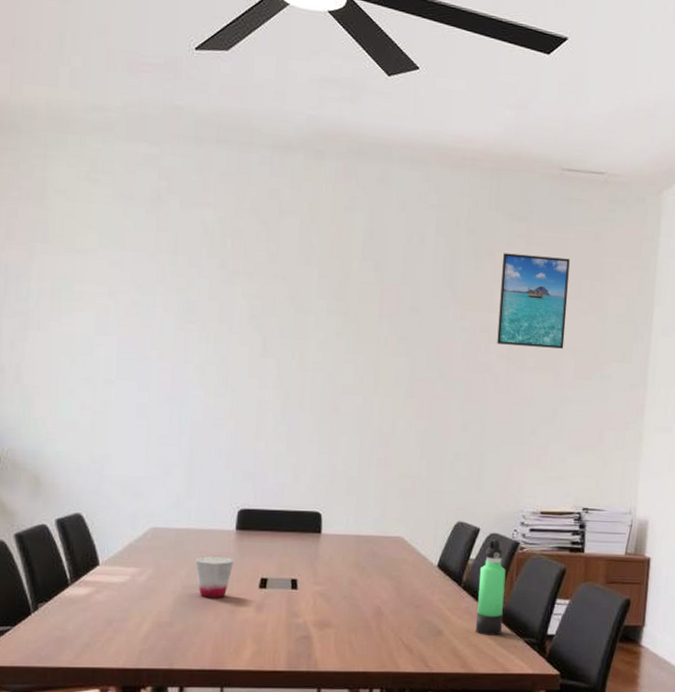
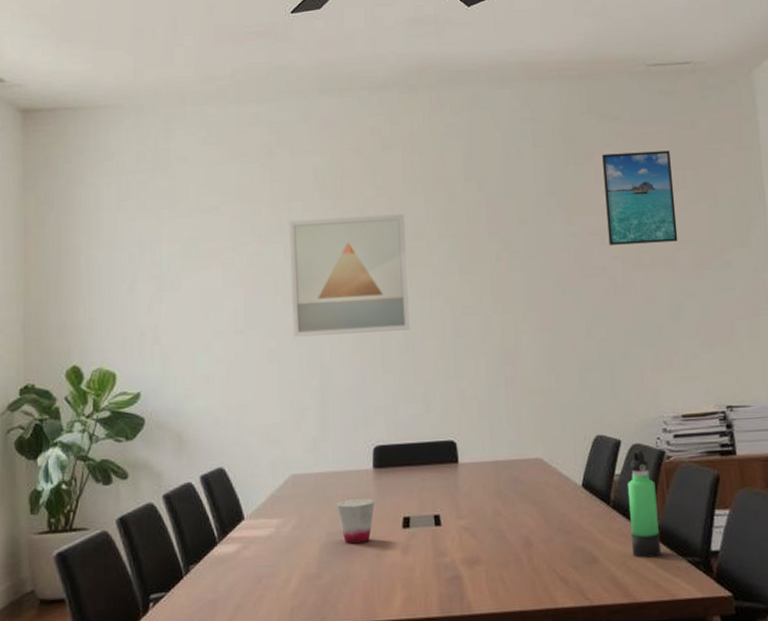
wall art: none [166,274,295,401] -> present [289,214,411,337]

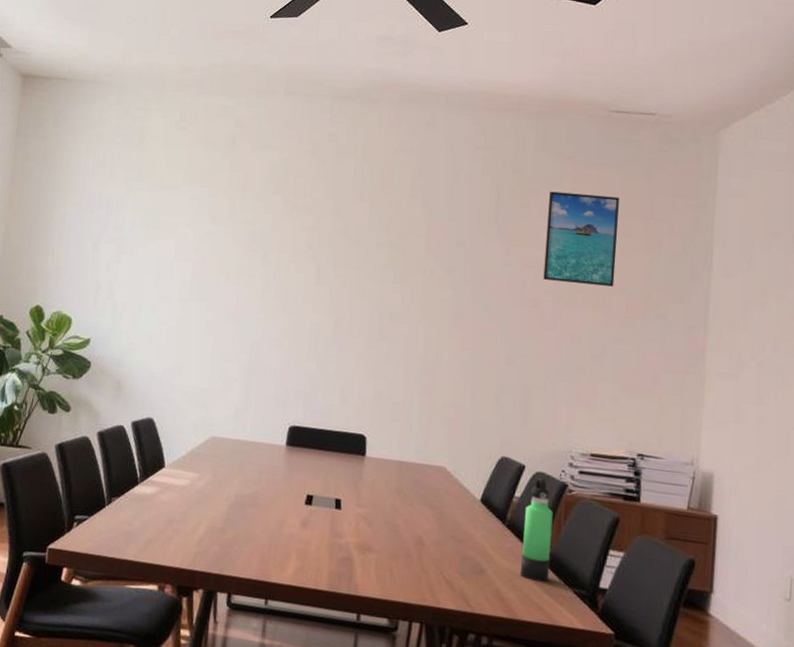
wall art: present [289,214,411,337] -> none [231,208,348,326]
cup: present [336,497,375,544] -> none [247,467,283,510]

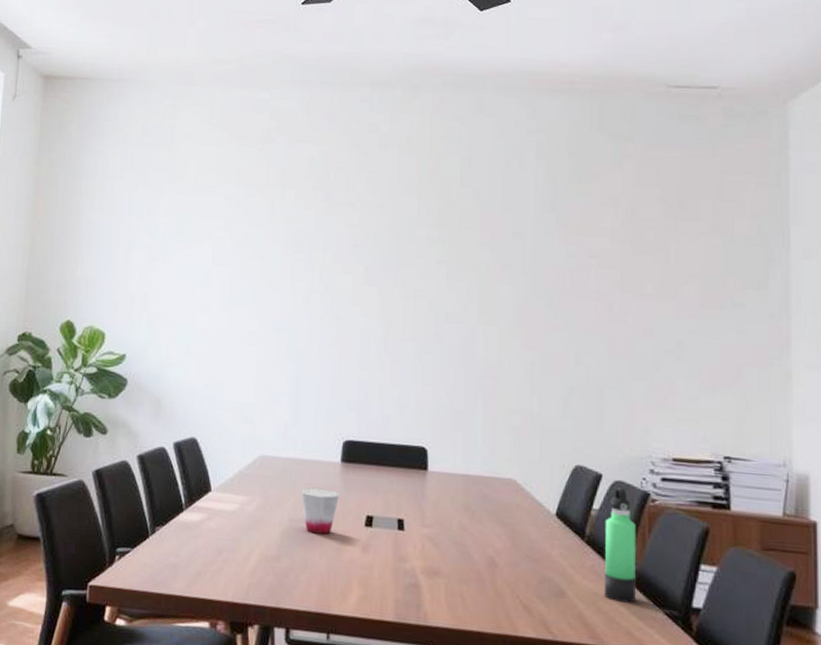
cup: none [247,467,283,510] -> present [301,487,339,535]
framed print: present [543,191,619,287] -> none [608,174,686,275]

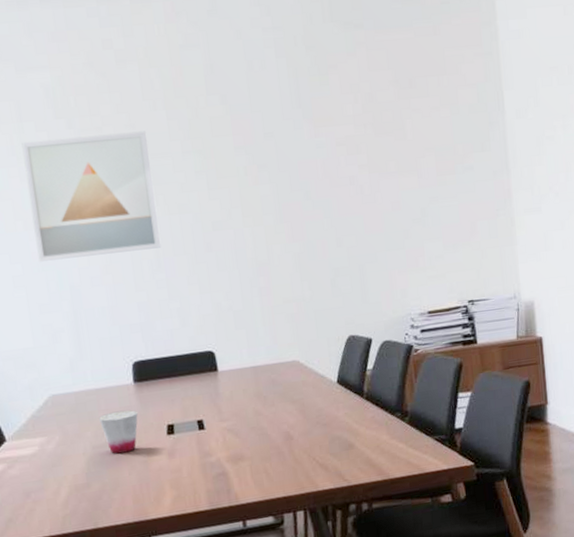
wall art: none [275,207,395,330] -> present [21,131,162,262]
thermos bottle: present [603,488,637,603] -> none [378,346,411,441]

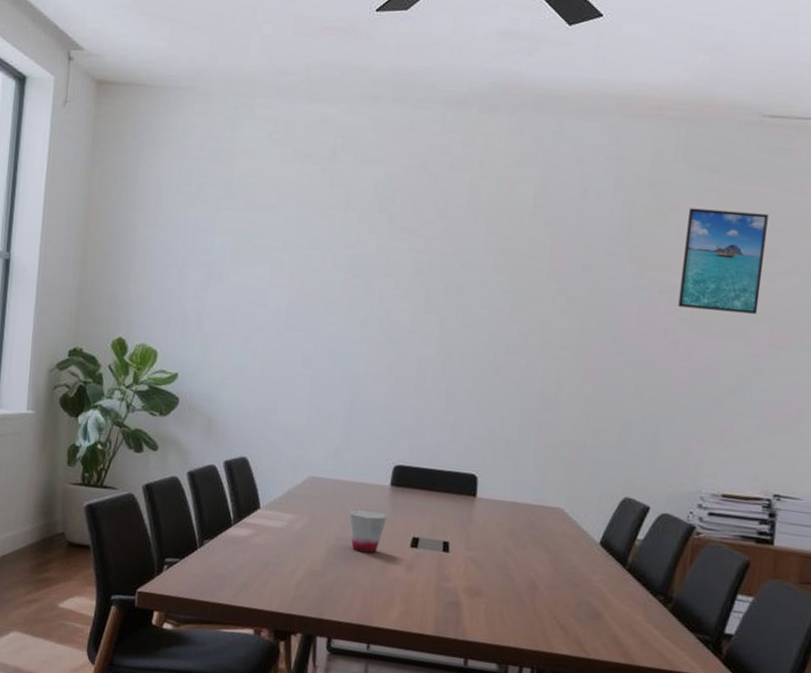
wall art: present [21,131,162,262] -> none [331,229,462,359]
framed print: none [346,58,422,155] -> present [678,208,768,314]

